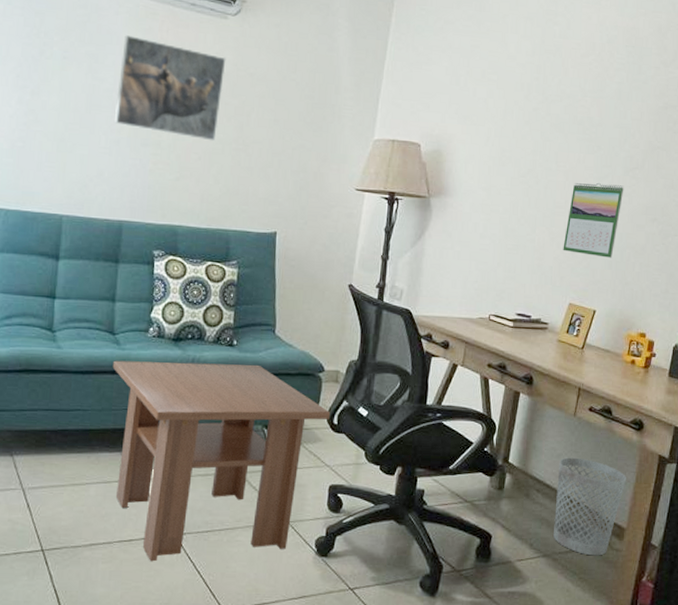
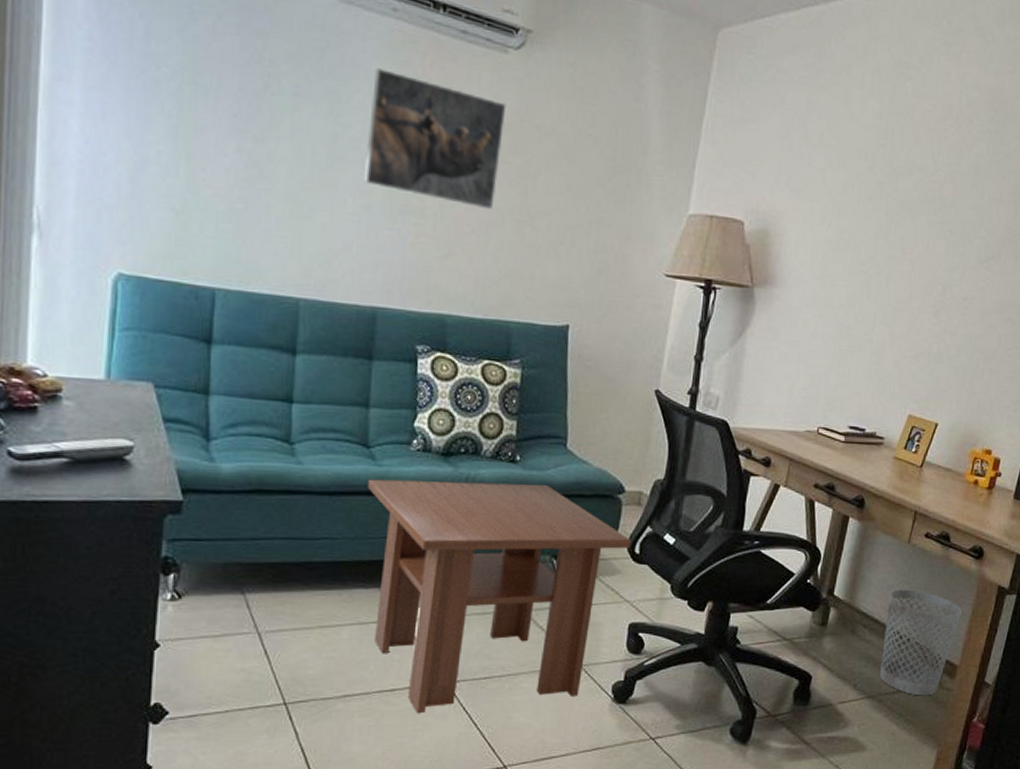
calendar: present [563,182,624,258] -> none [904,274,977,363]

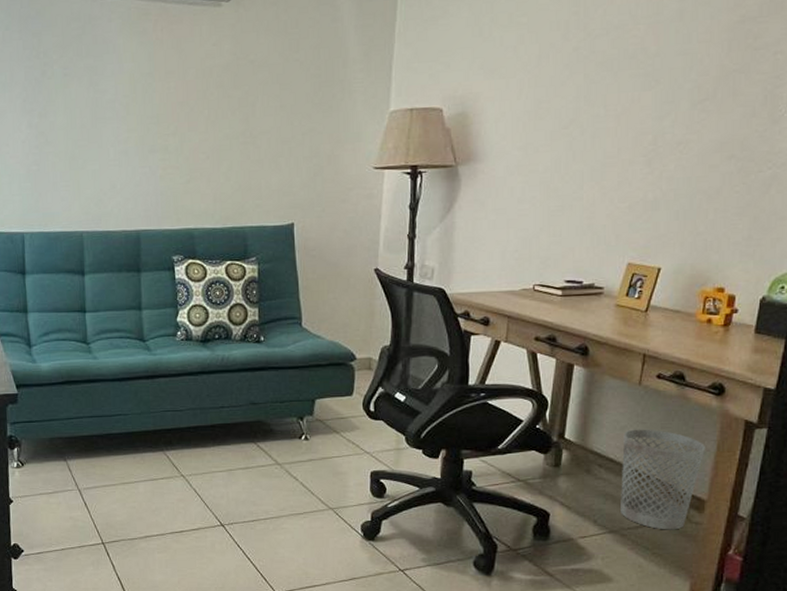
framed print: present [364,68,507,211] -> none [120,41,225,138]
coffee table: present [367,479,632,714] -> none [146,358,366,550]

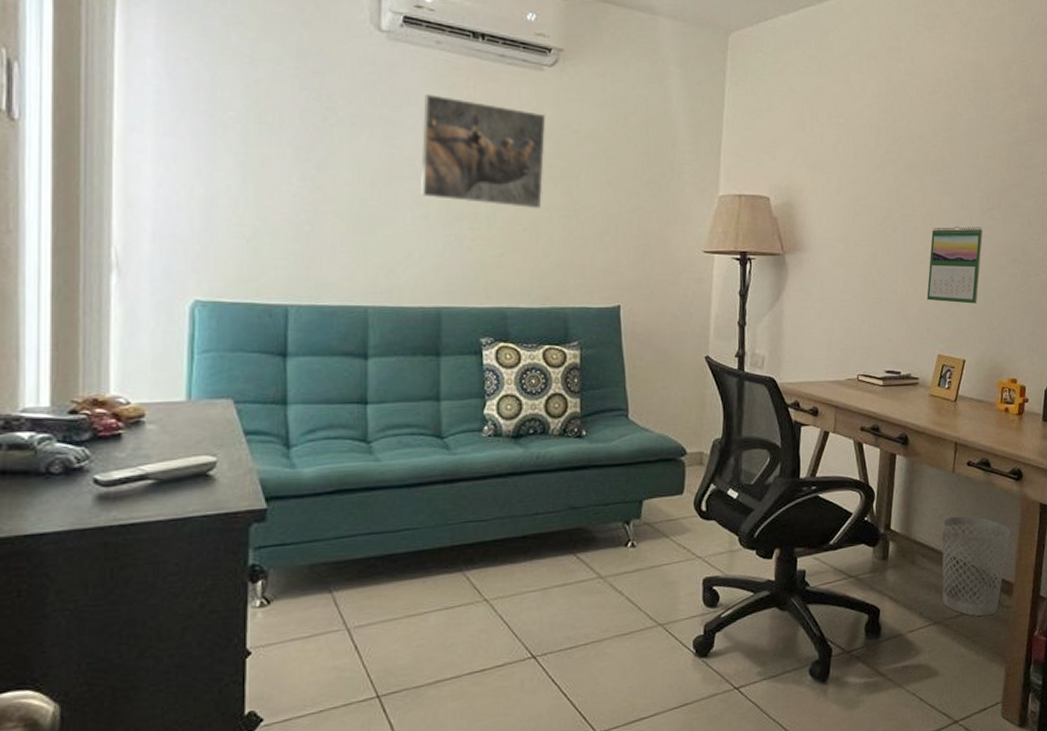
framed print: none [120,41,225,138] -> present [421,94,546,209]
calendar: none [617,122,692,208] -> present [927,225,983,304]

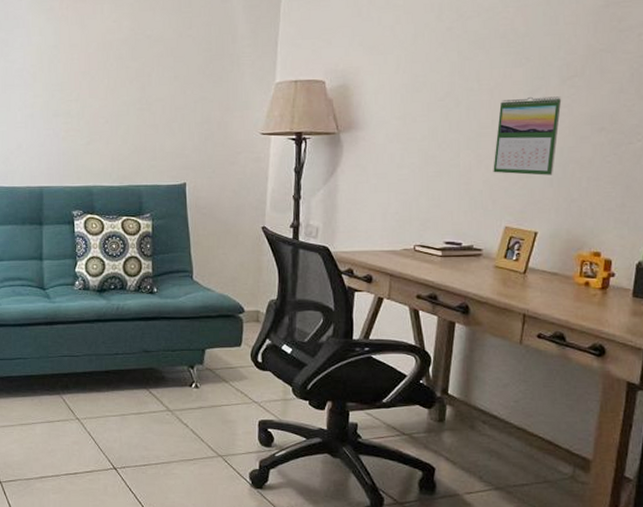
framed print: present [421,94,546,209] -> none [27,17,124,105]
wastebasket: present [942,515,1010,616] -> none [505,387,588,489]

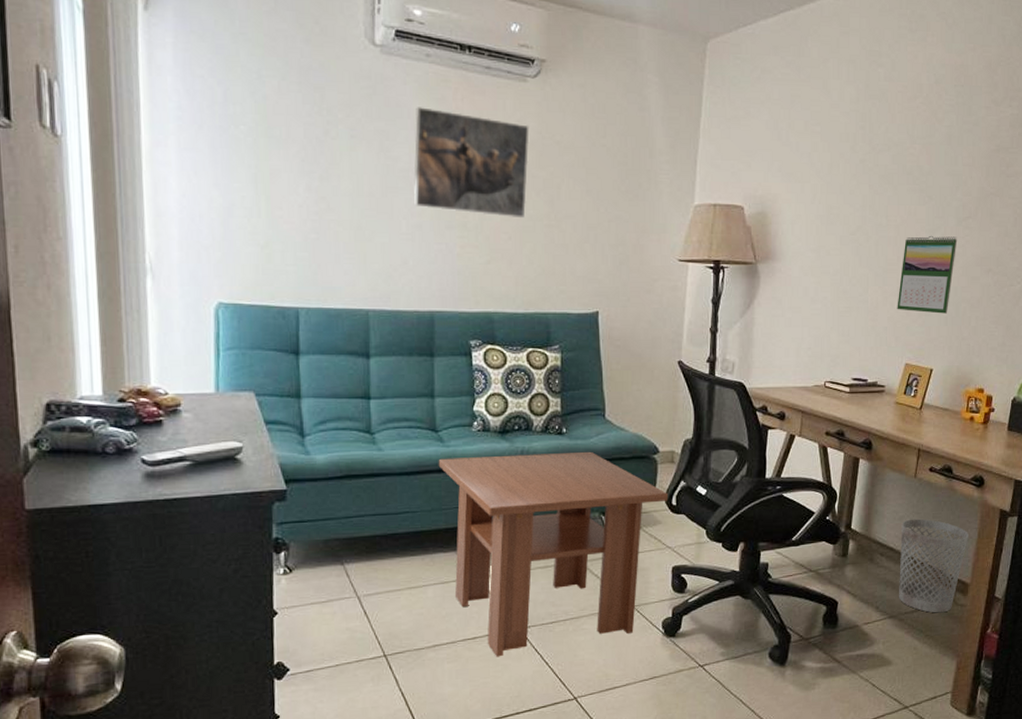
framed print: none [27,17,124,105] -> present [414,107,529,219]
coffee table: none [45,309,254,493] -> present [438,451,669,657]
wastebasket: none [505,387,588,489] -> present [899,518,968,613]

